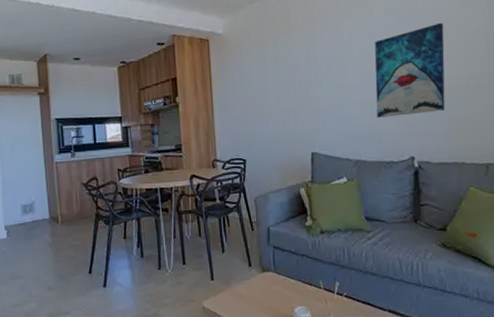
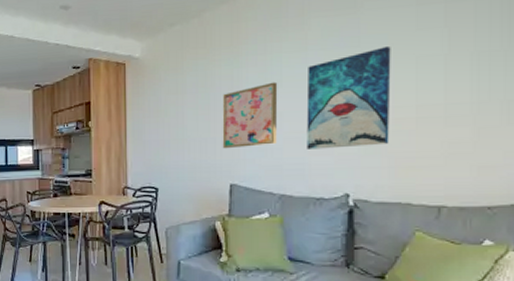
wall art: none [301,56,351,120] -> present [222,81,278,149]

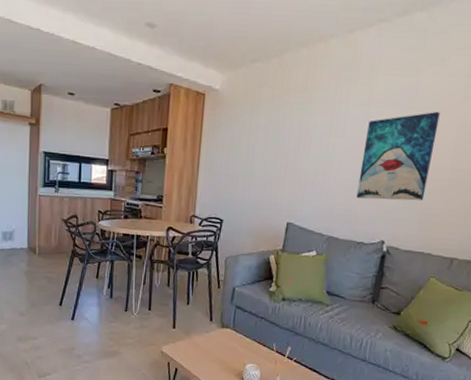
wall art: present [222,81,278,149] -> none [285,131,341,191]

